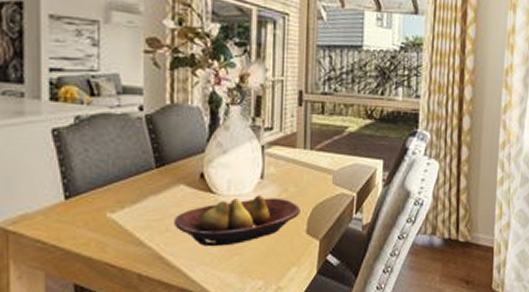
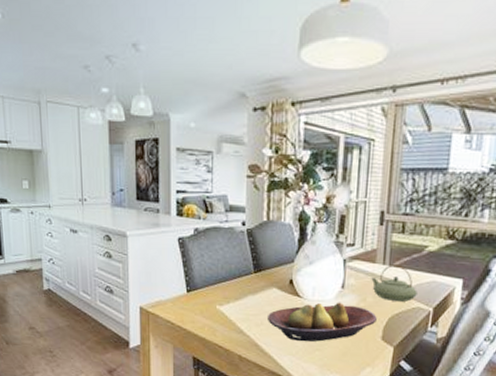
teapot: none [292,148,340,189] -> present [371,264,417,302]

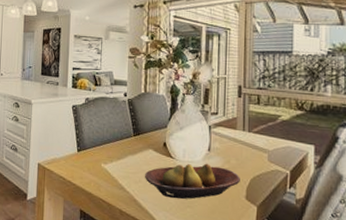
teapot: present [371,264,417,302] -> none [233,131,275,164]

